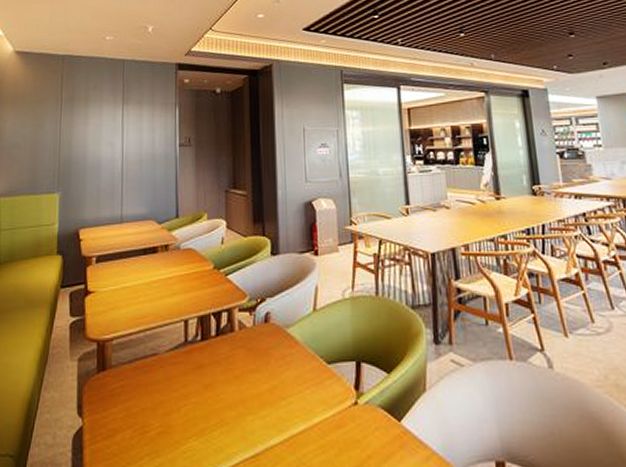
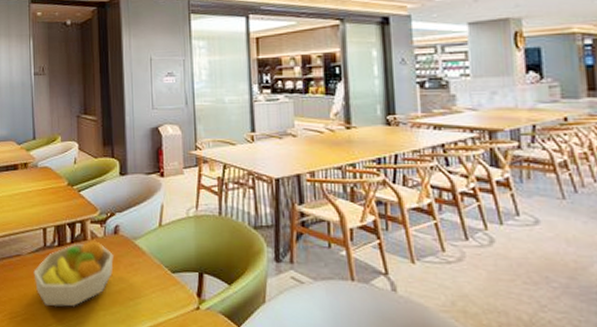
fruit bowl: none [172,330,264,414] -> present [33,239,114,307]

